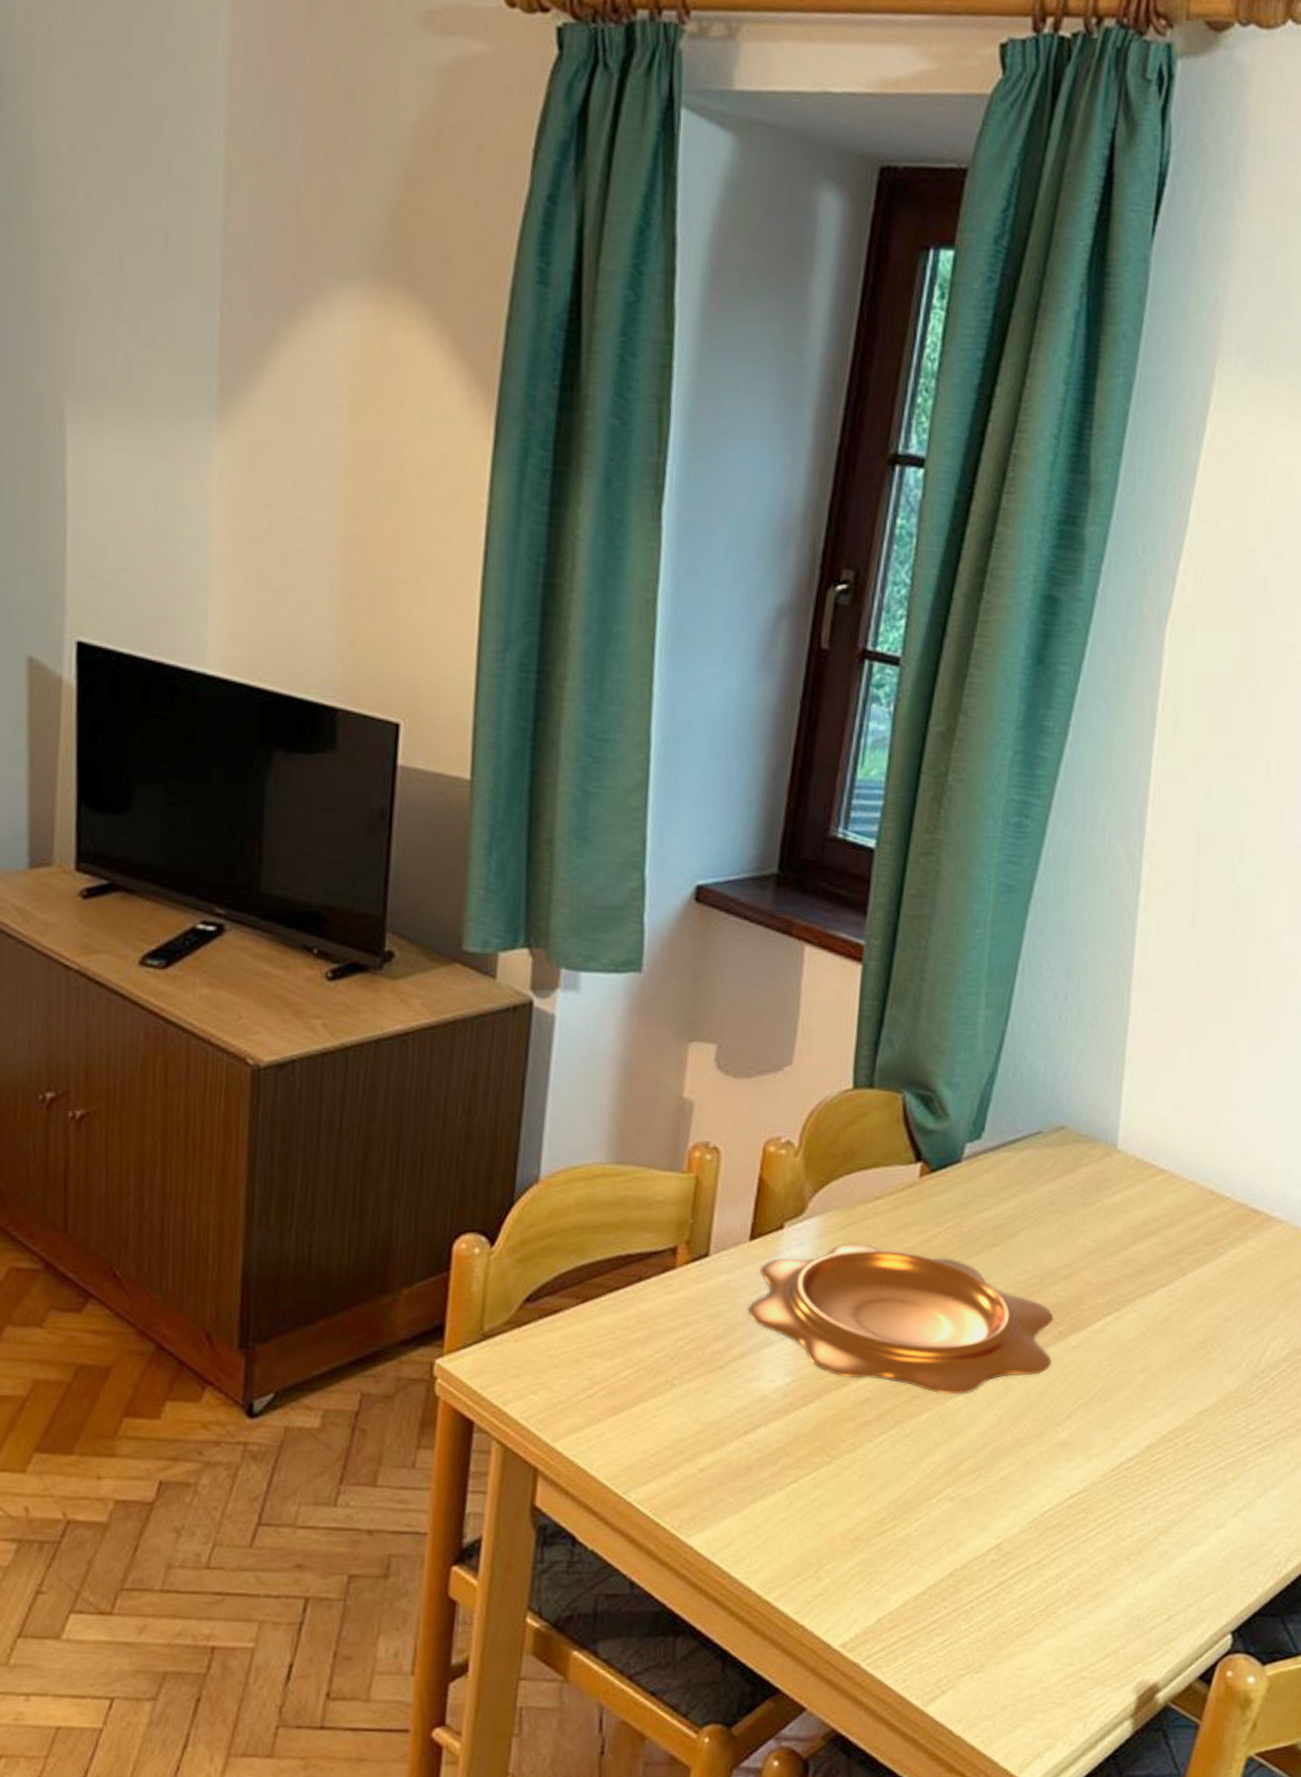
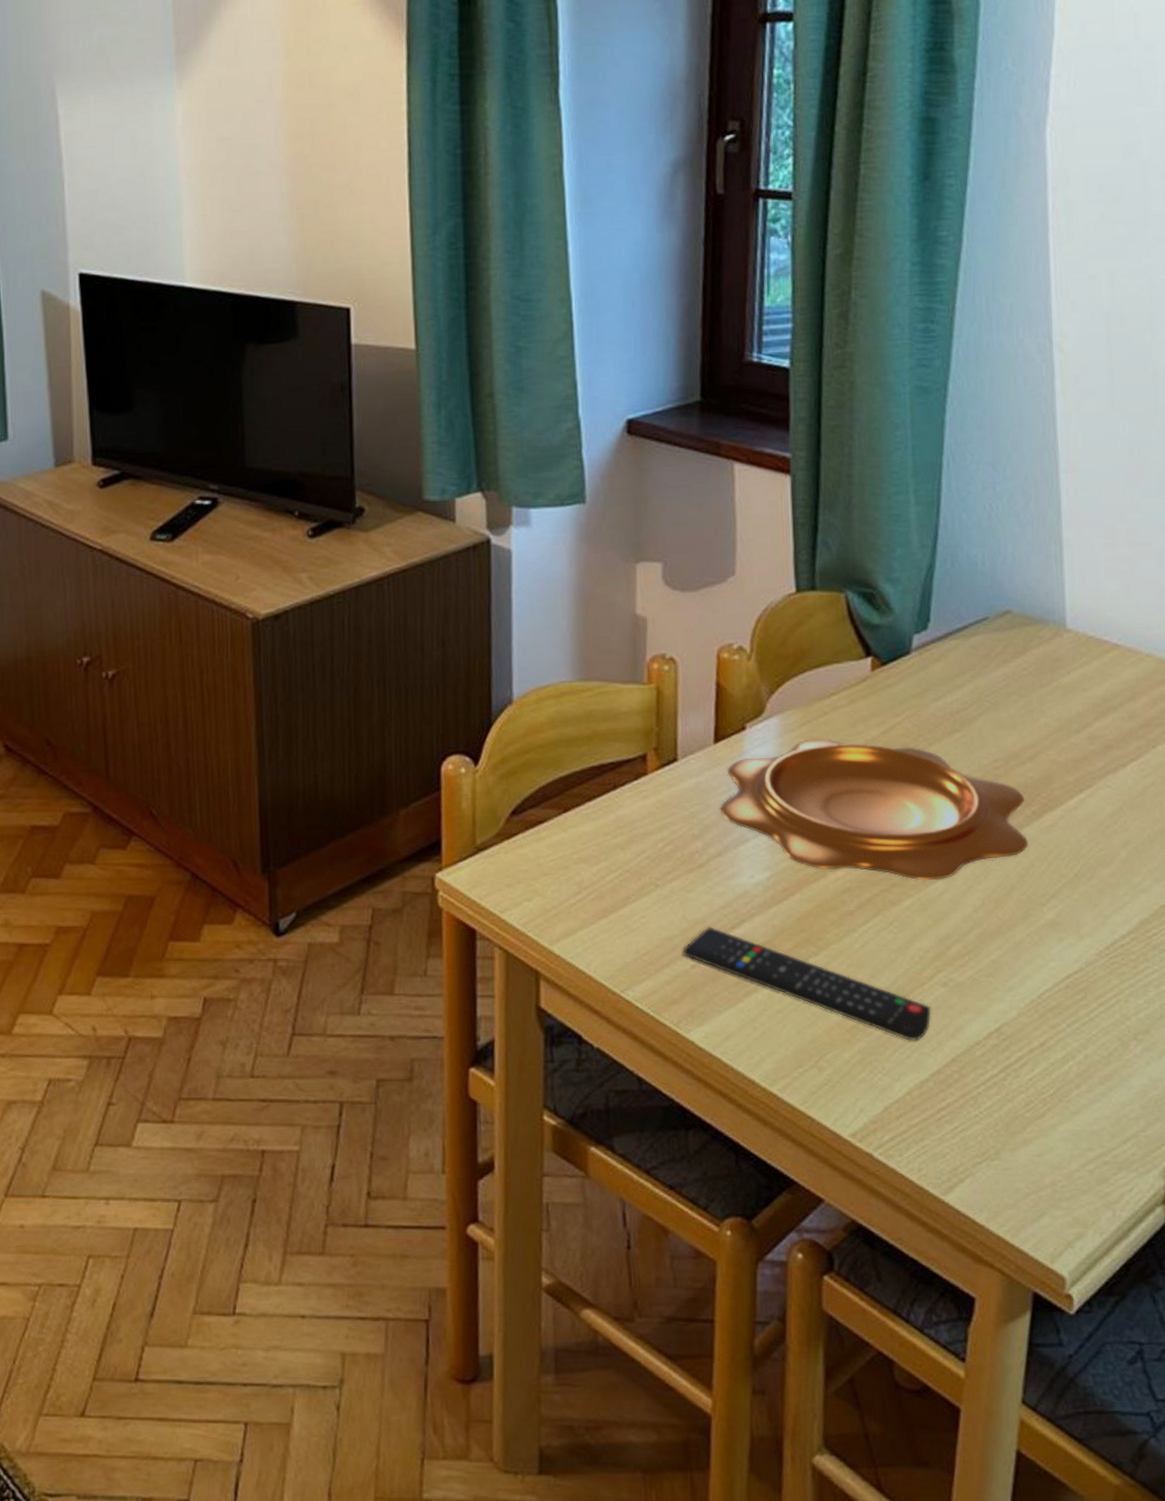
remote control: none [692,1430,936,1554] -> present [683,927,932,1041]

